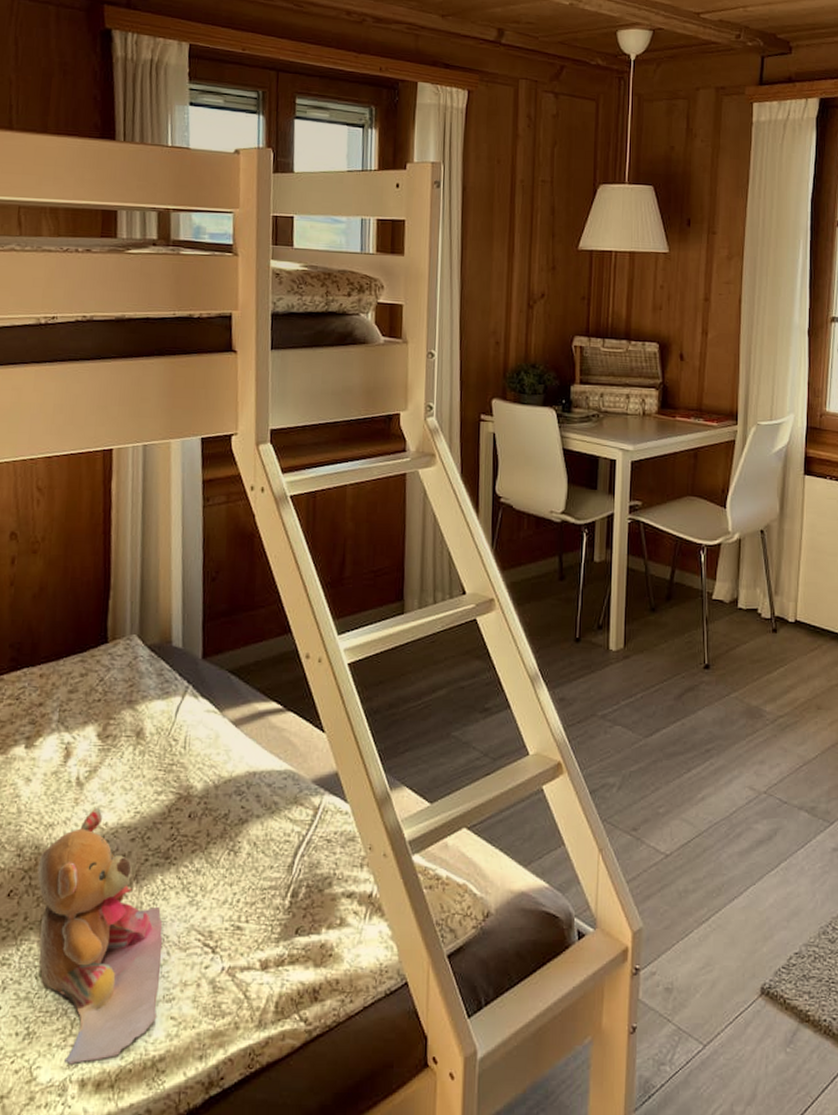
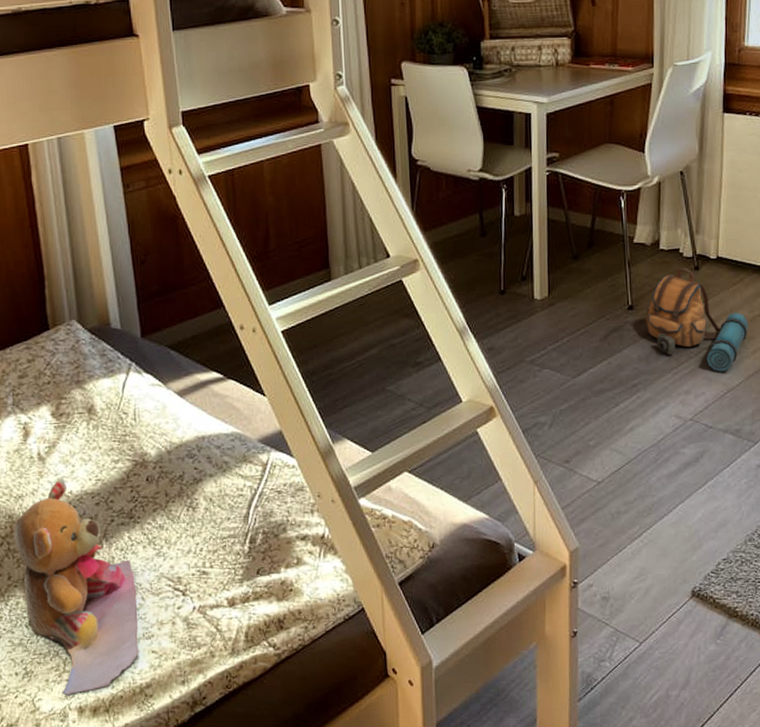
backpack: none [722,629,826,743] -> present [646,268,749,372]

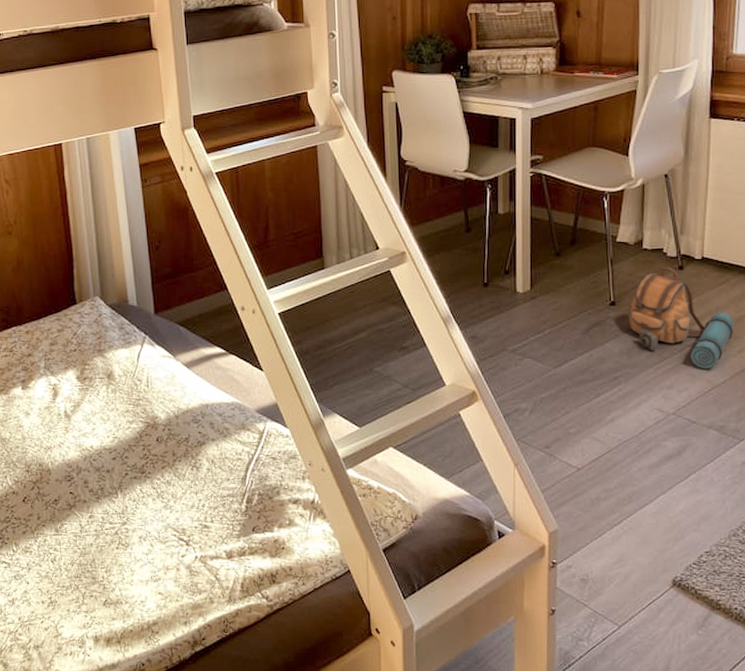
teddy bear: present [14,479,140,696] -> none [43,435,148,626]

